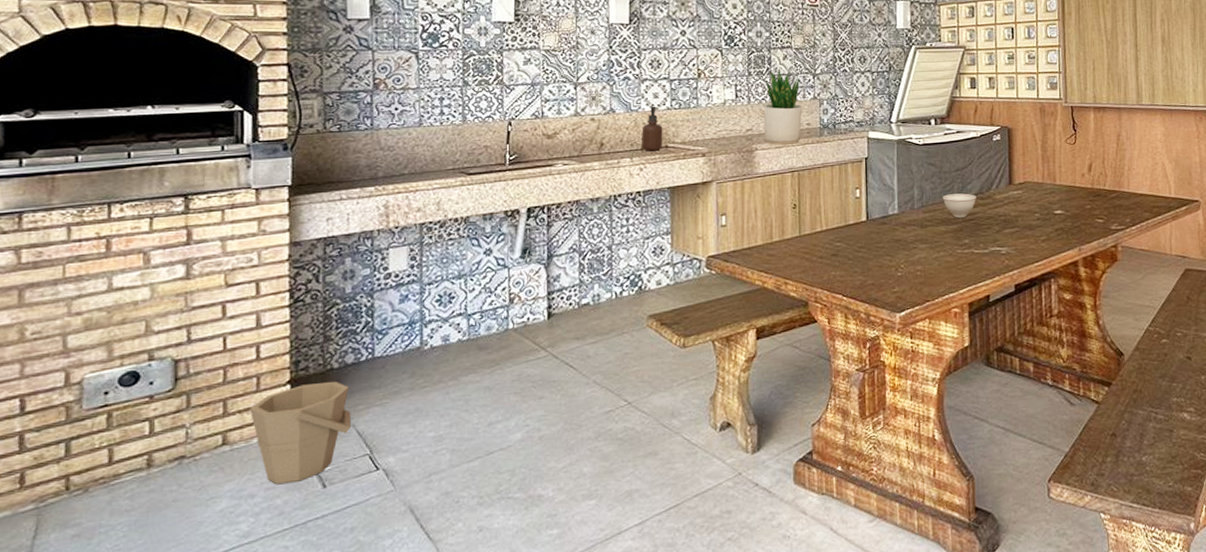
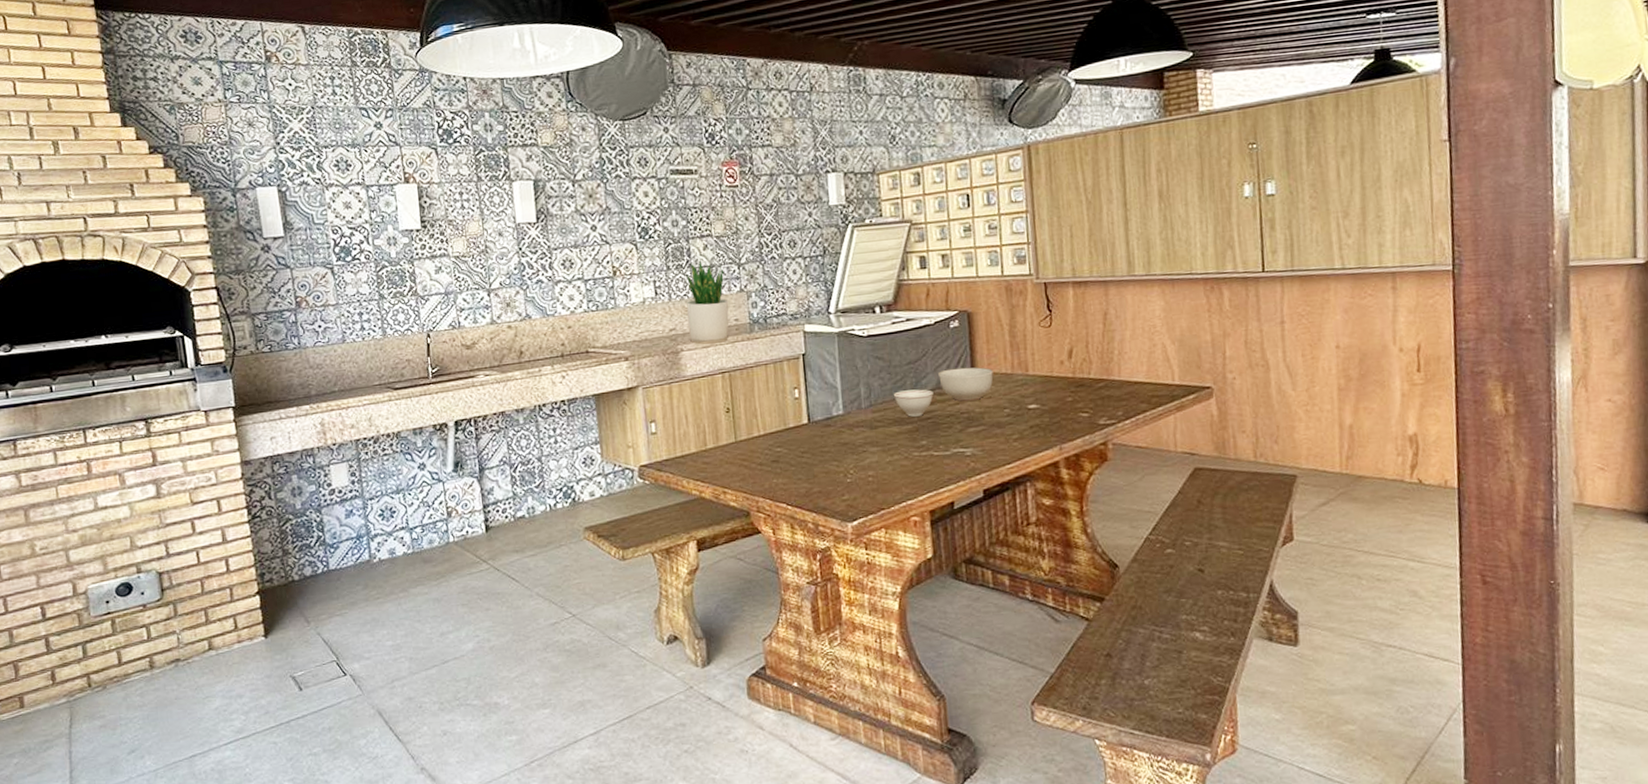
bucket: present [249,381,352,485] -> none [227,592,318,687]
soap dispenser: present [642,106,663,151] -> none [560,309,583,358]
bowl: none [981,175,1027,206] -> present [938,367,994,402]

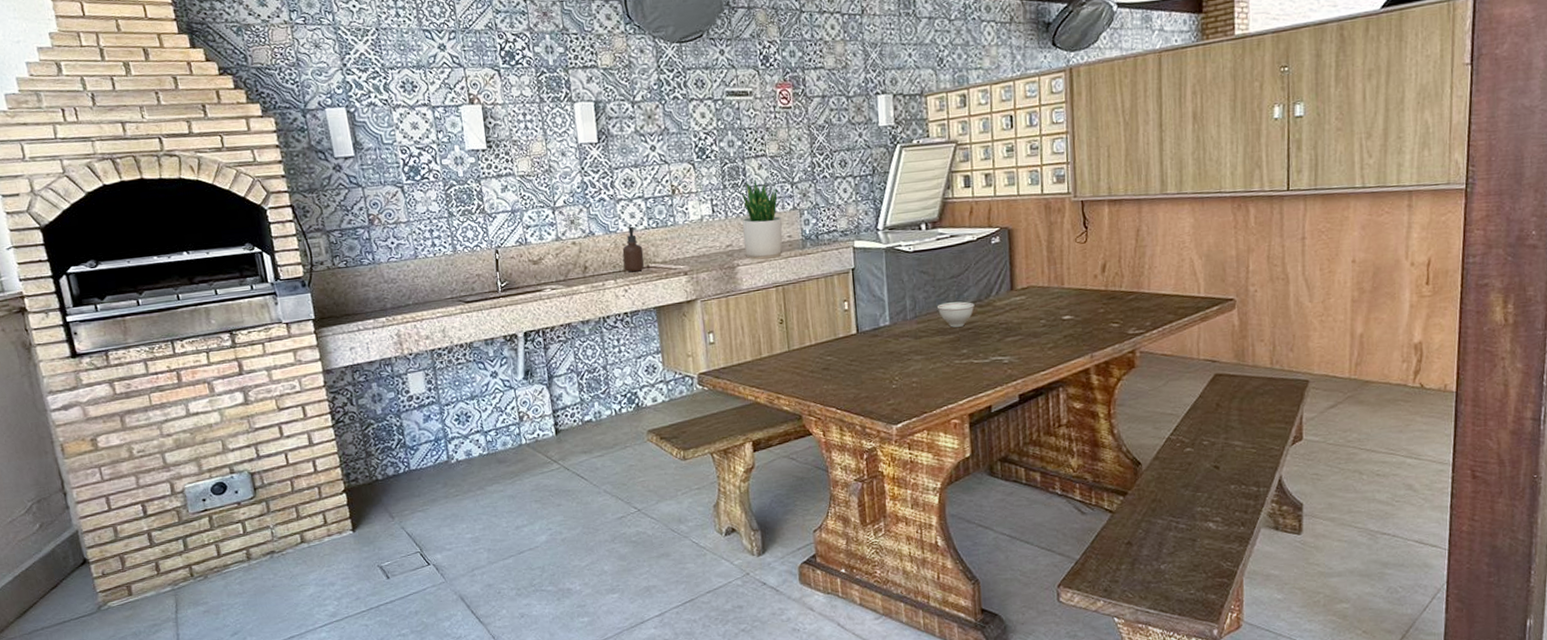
soap dispenser: none [560,309,583,358] -> present [622,226,644,273]
bowl: present [938,367,994,402] -> none [979,280,1031,313]

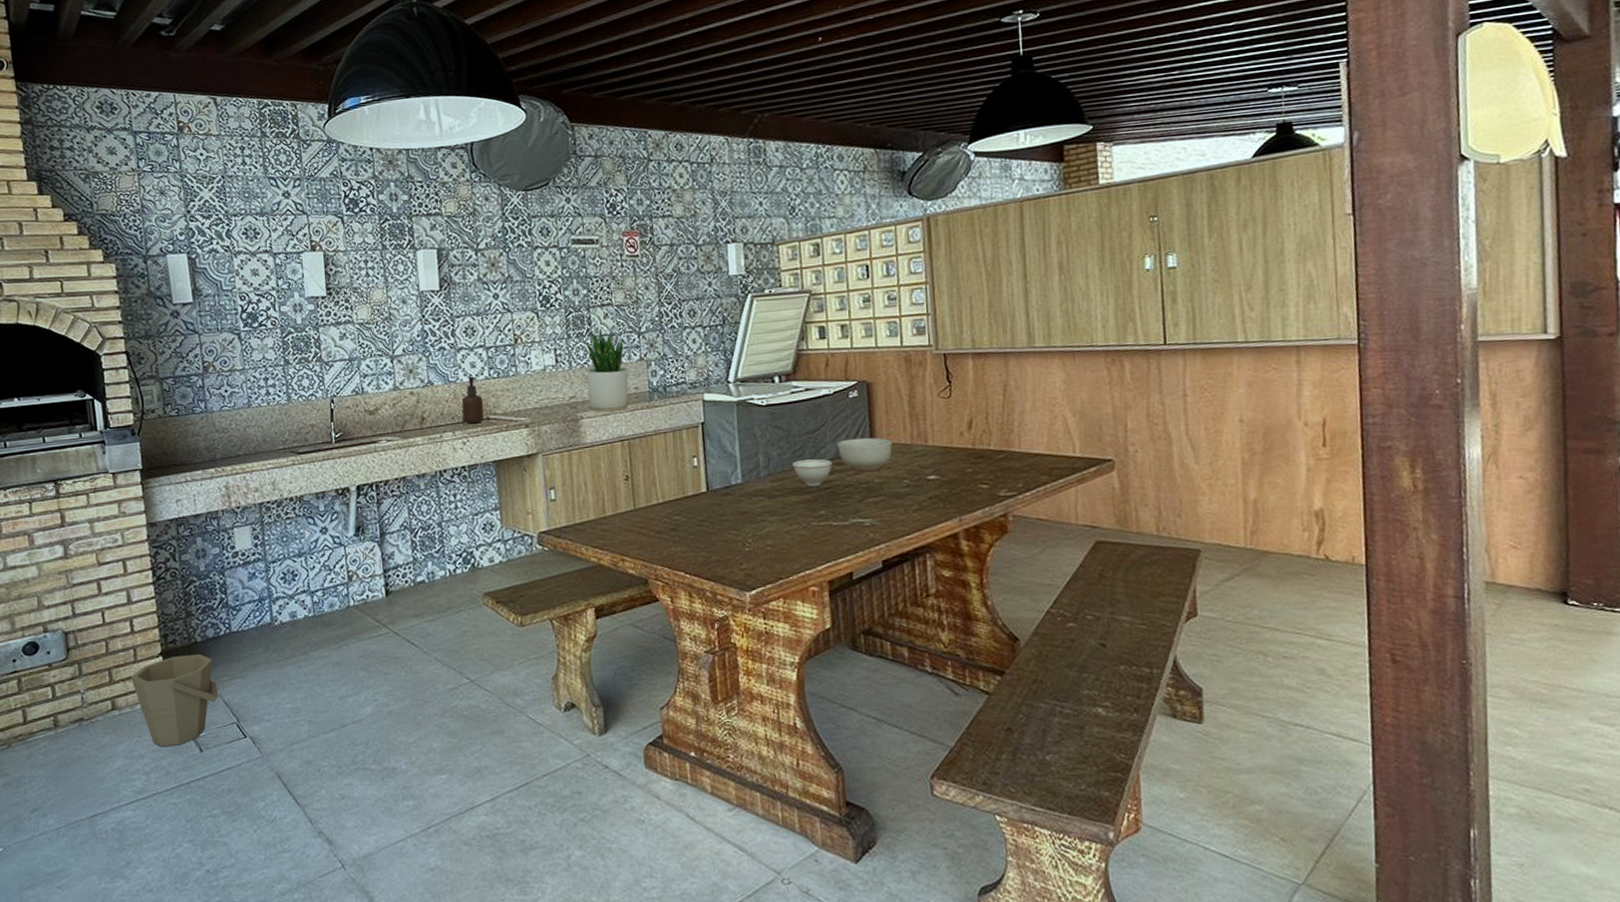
bucket: none [317,490,402,576] -> present [131,653,219,748]
bowl: none [979,280,1031,313] -> present [837,437,893,472]

